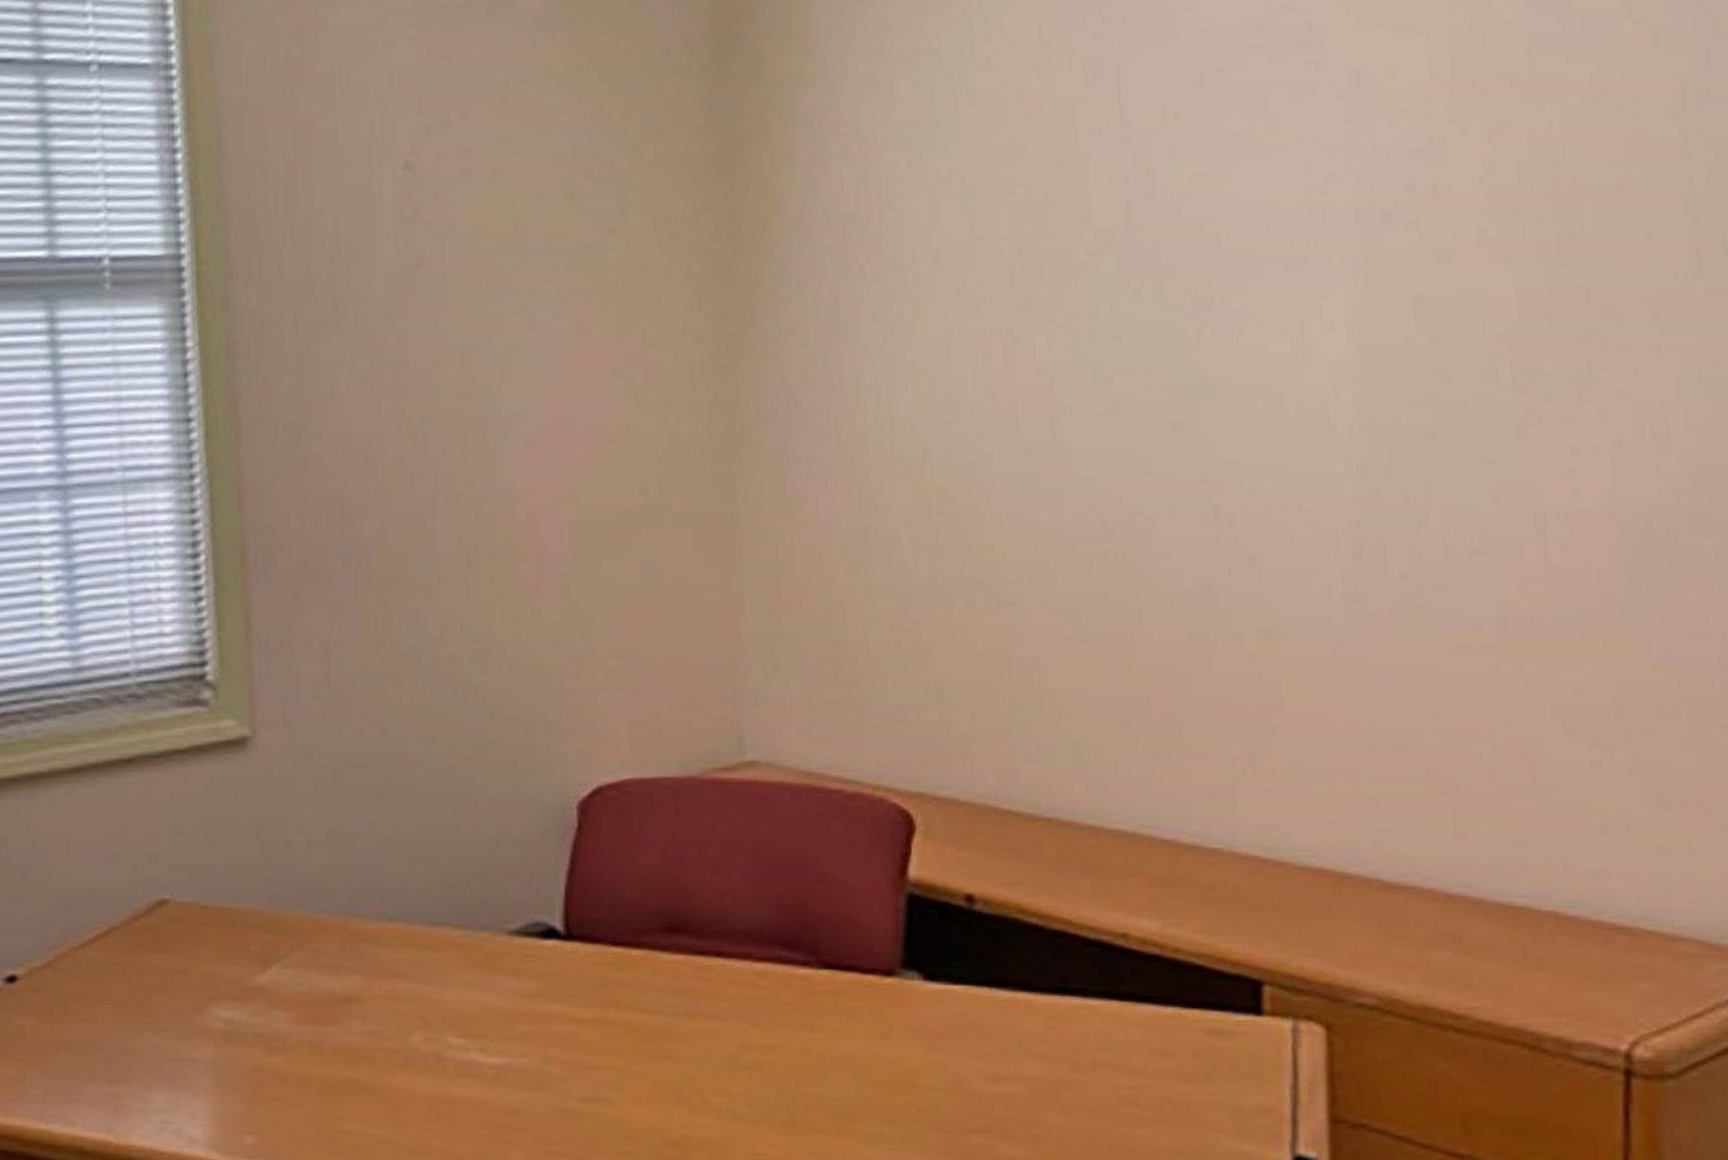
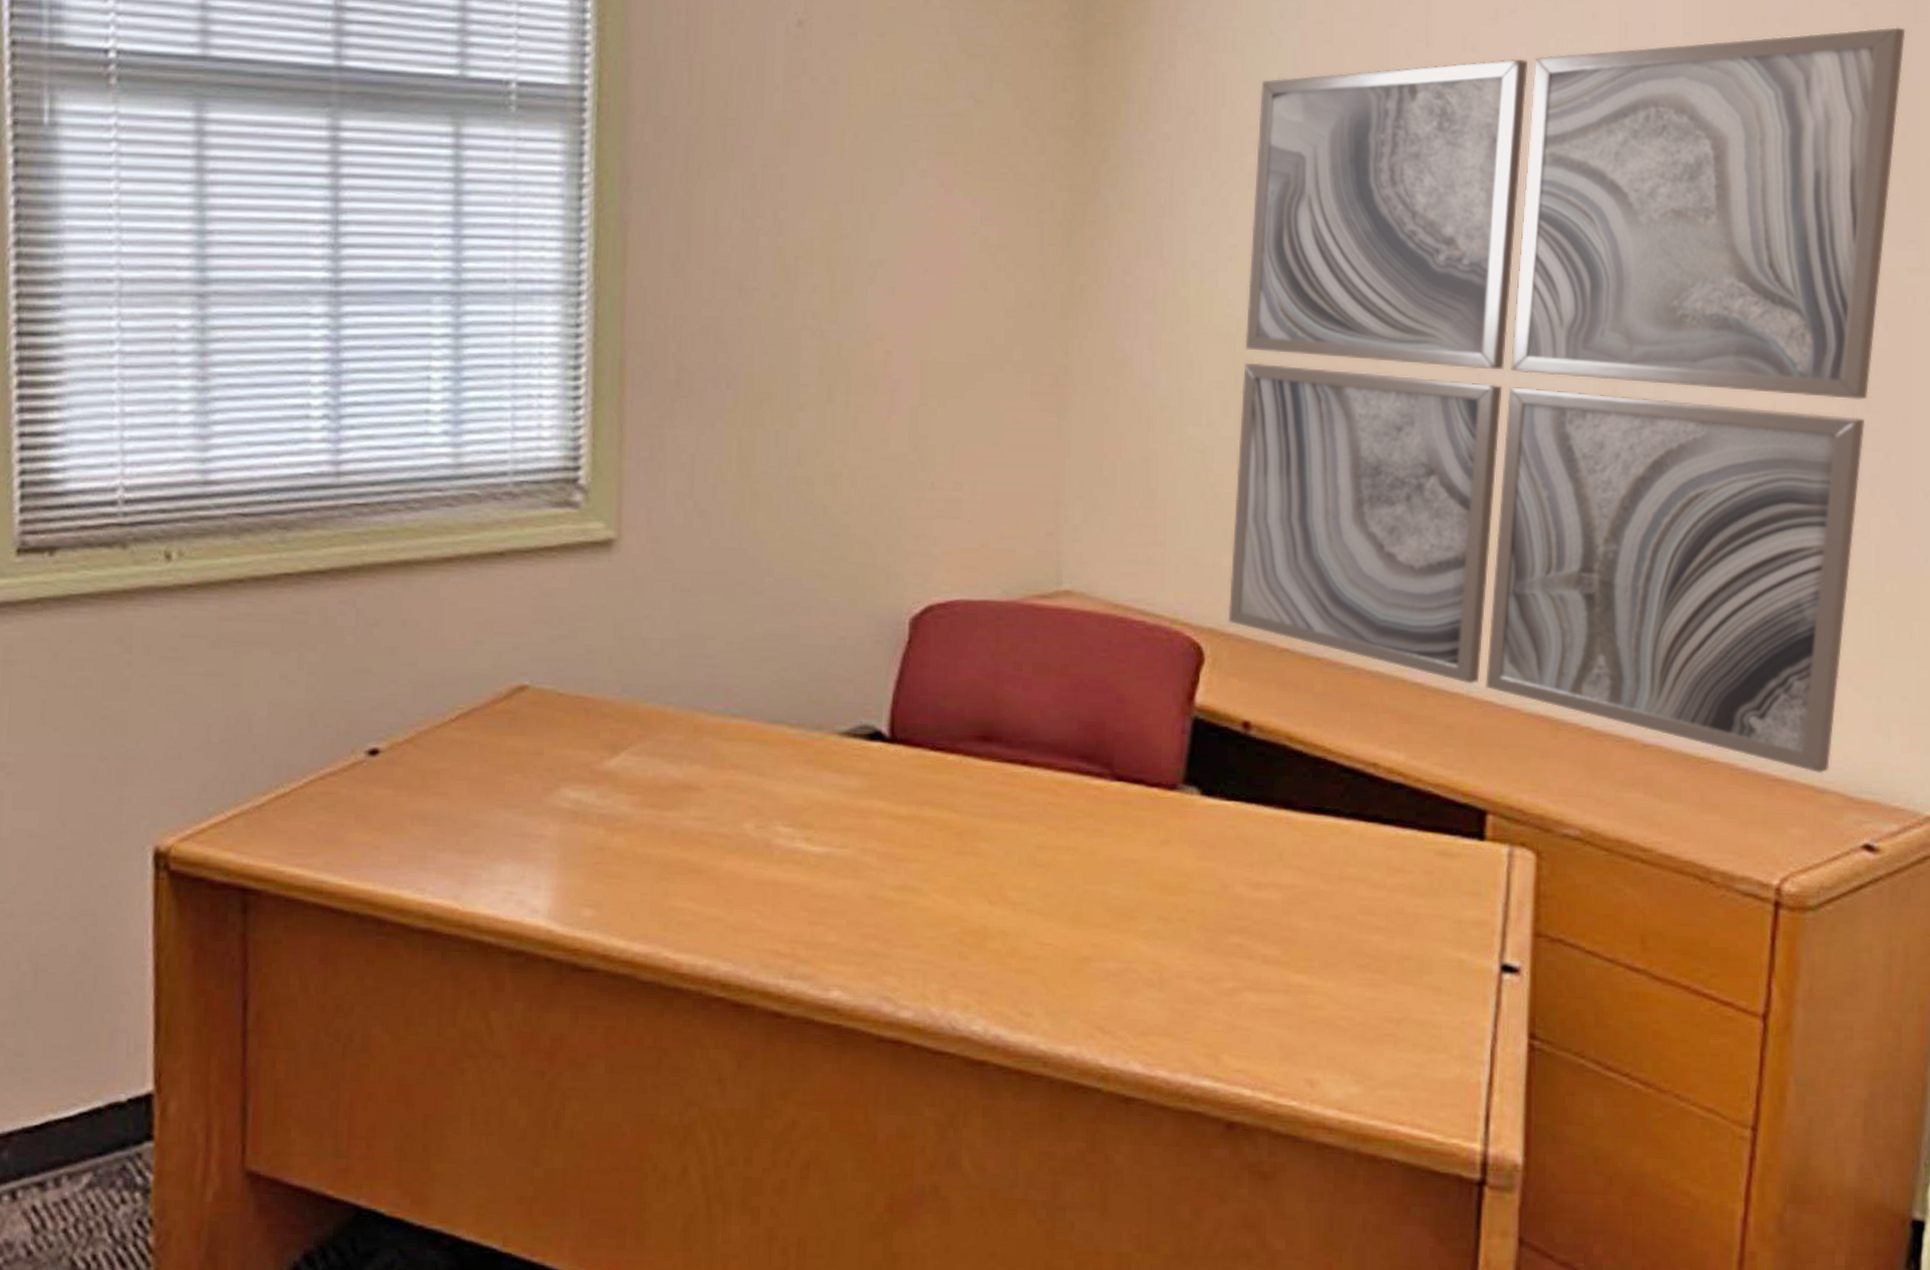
wall art: none [930,41,1706,919] -> present [1228,26,1906,774]

